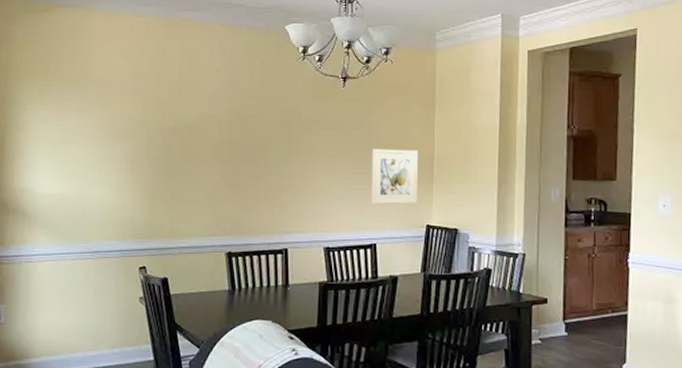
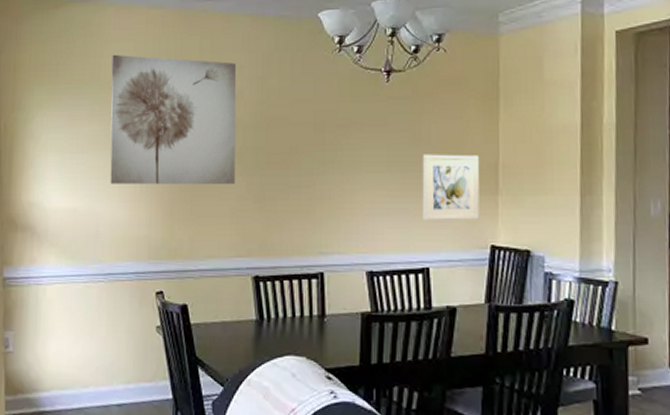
wall art: none [97,55,213,172] -> present [110,54,237,184]

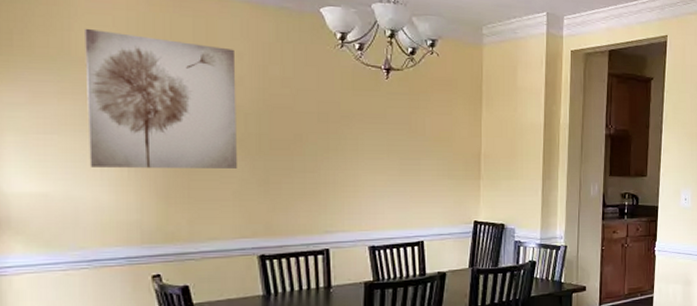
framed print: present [422,154,480,221] -> none [417,144,466,202]

